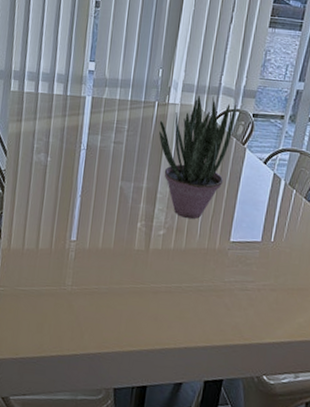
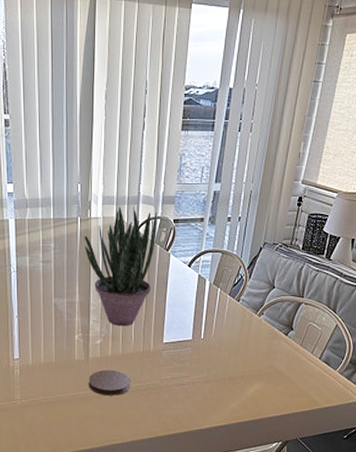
coaster: none [145,263,191,294] -> present [88,369,130,396]

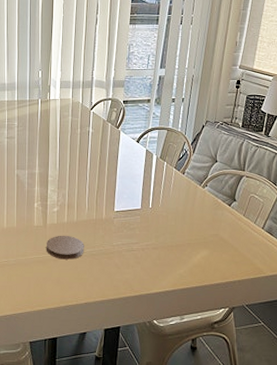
potted plant: present [84,206,158,327] -> none [44,89,109,196]

